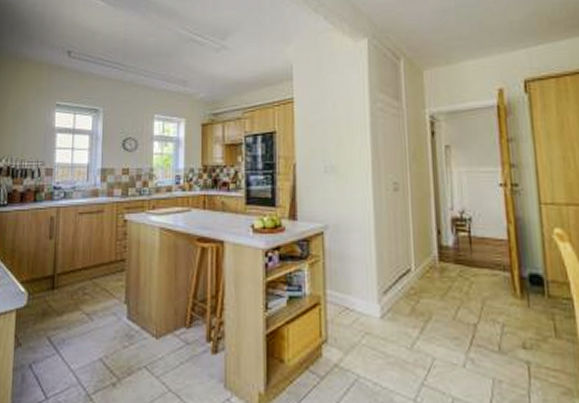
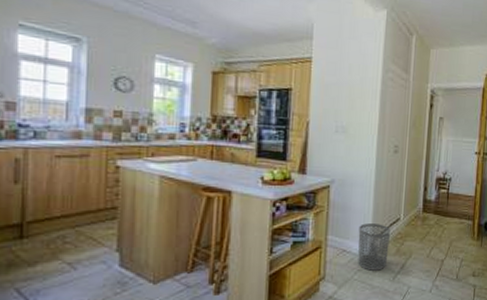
waste bin: none [361,276,402,335] -> present [358,223,390,271]

